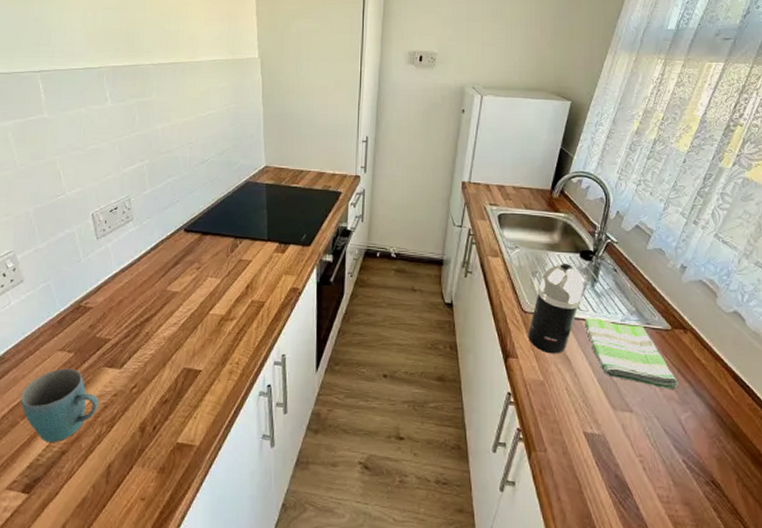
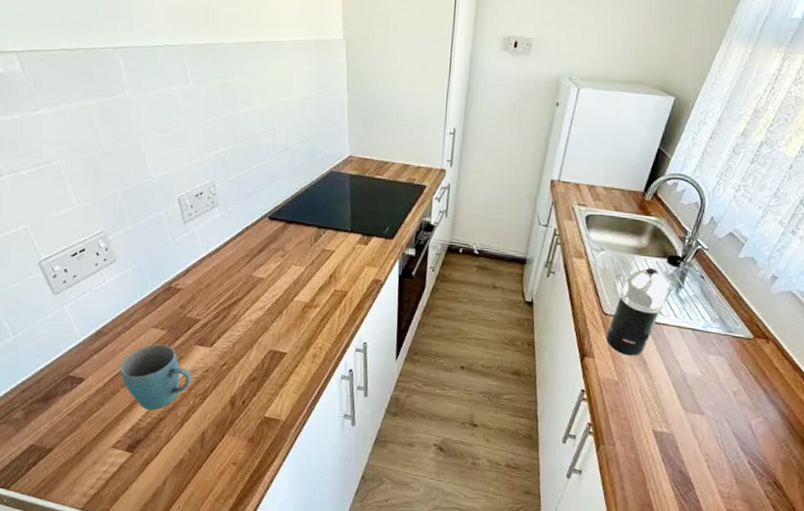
dish towel: present [585,318,678,391] -> none [665,323,753,397]

